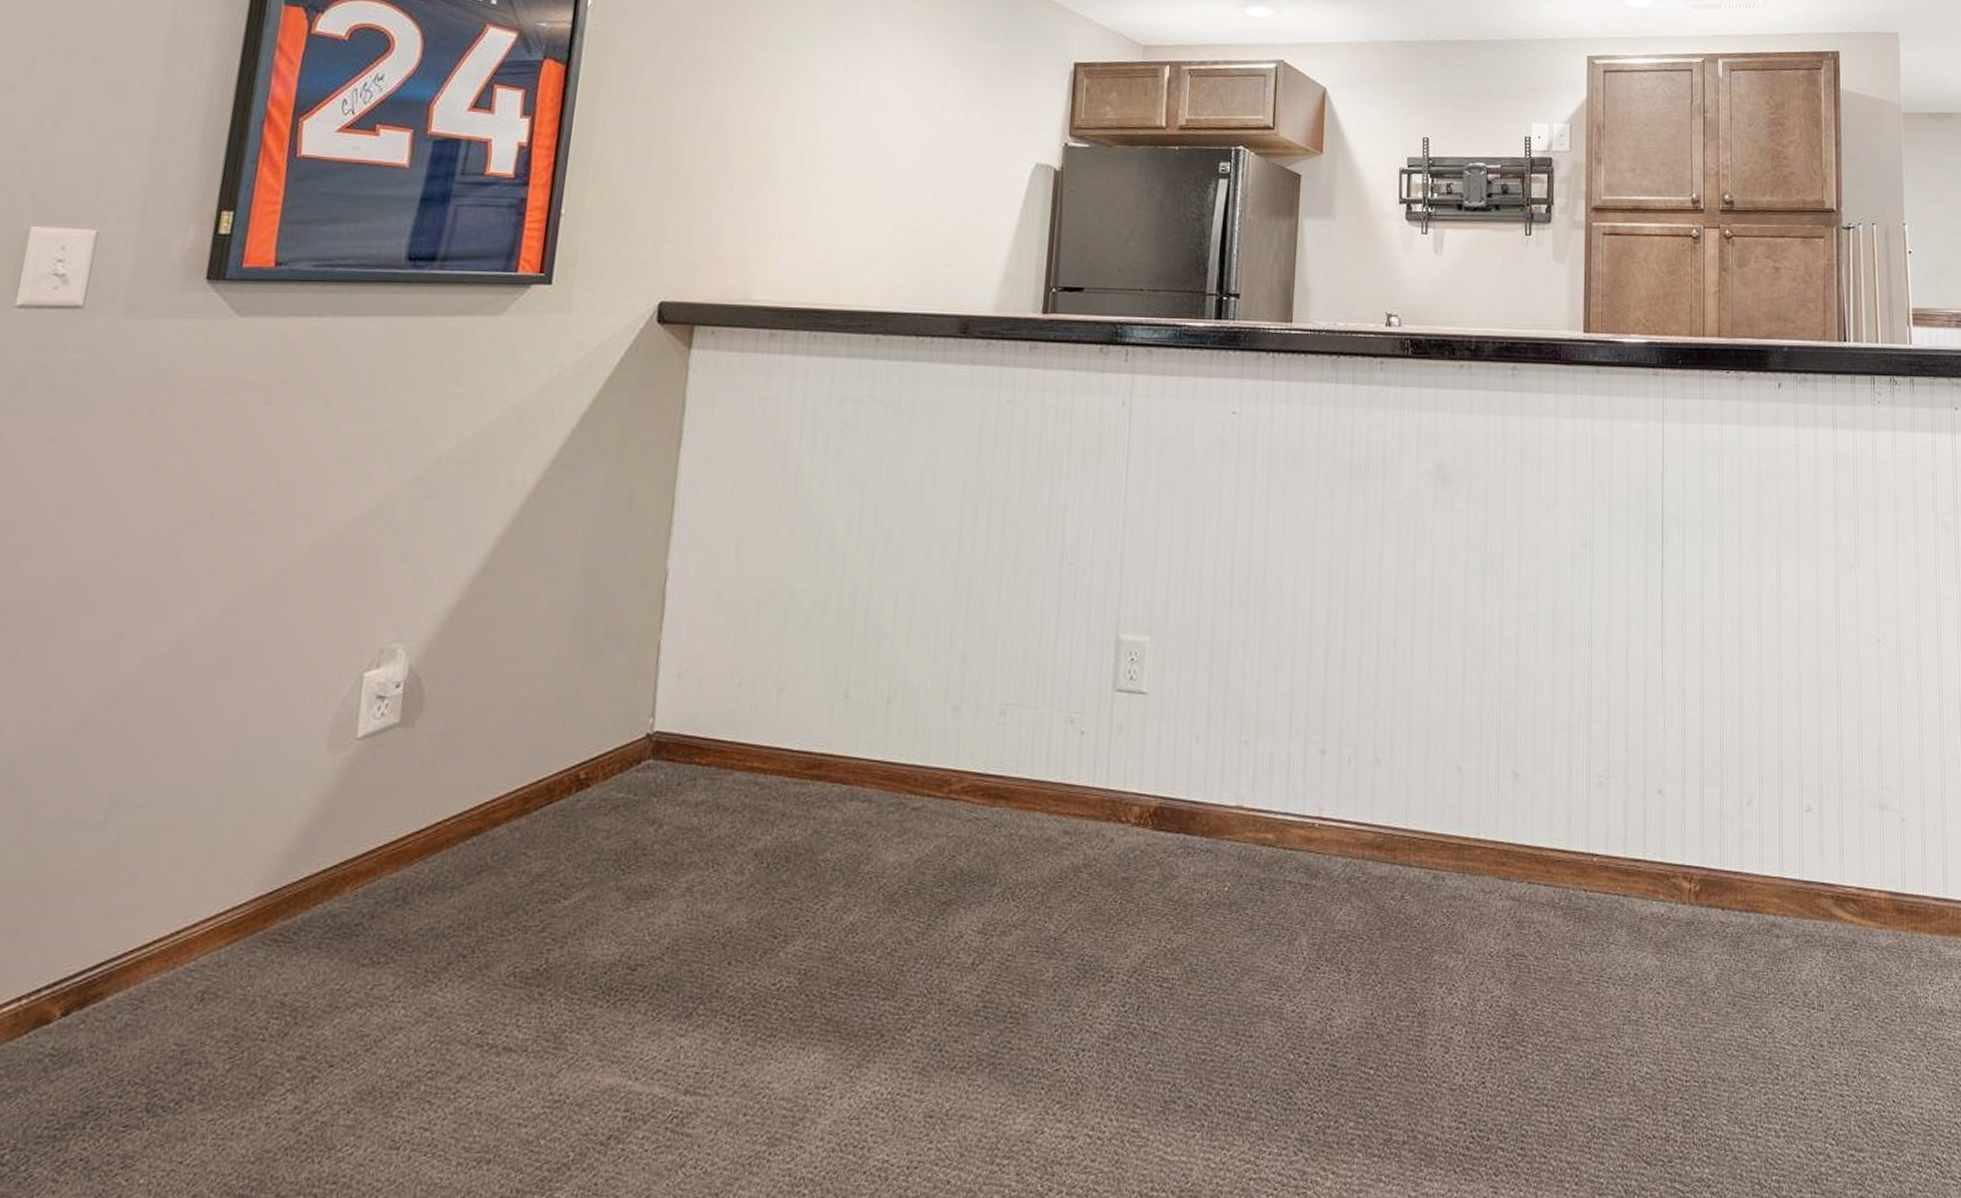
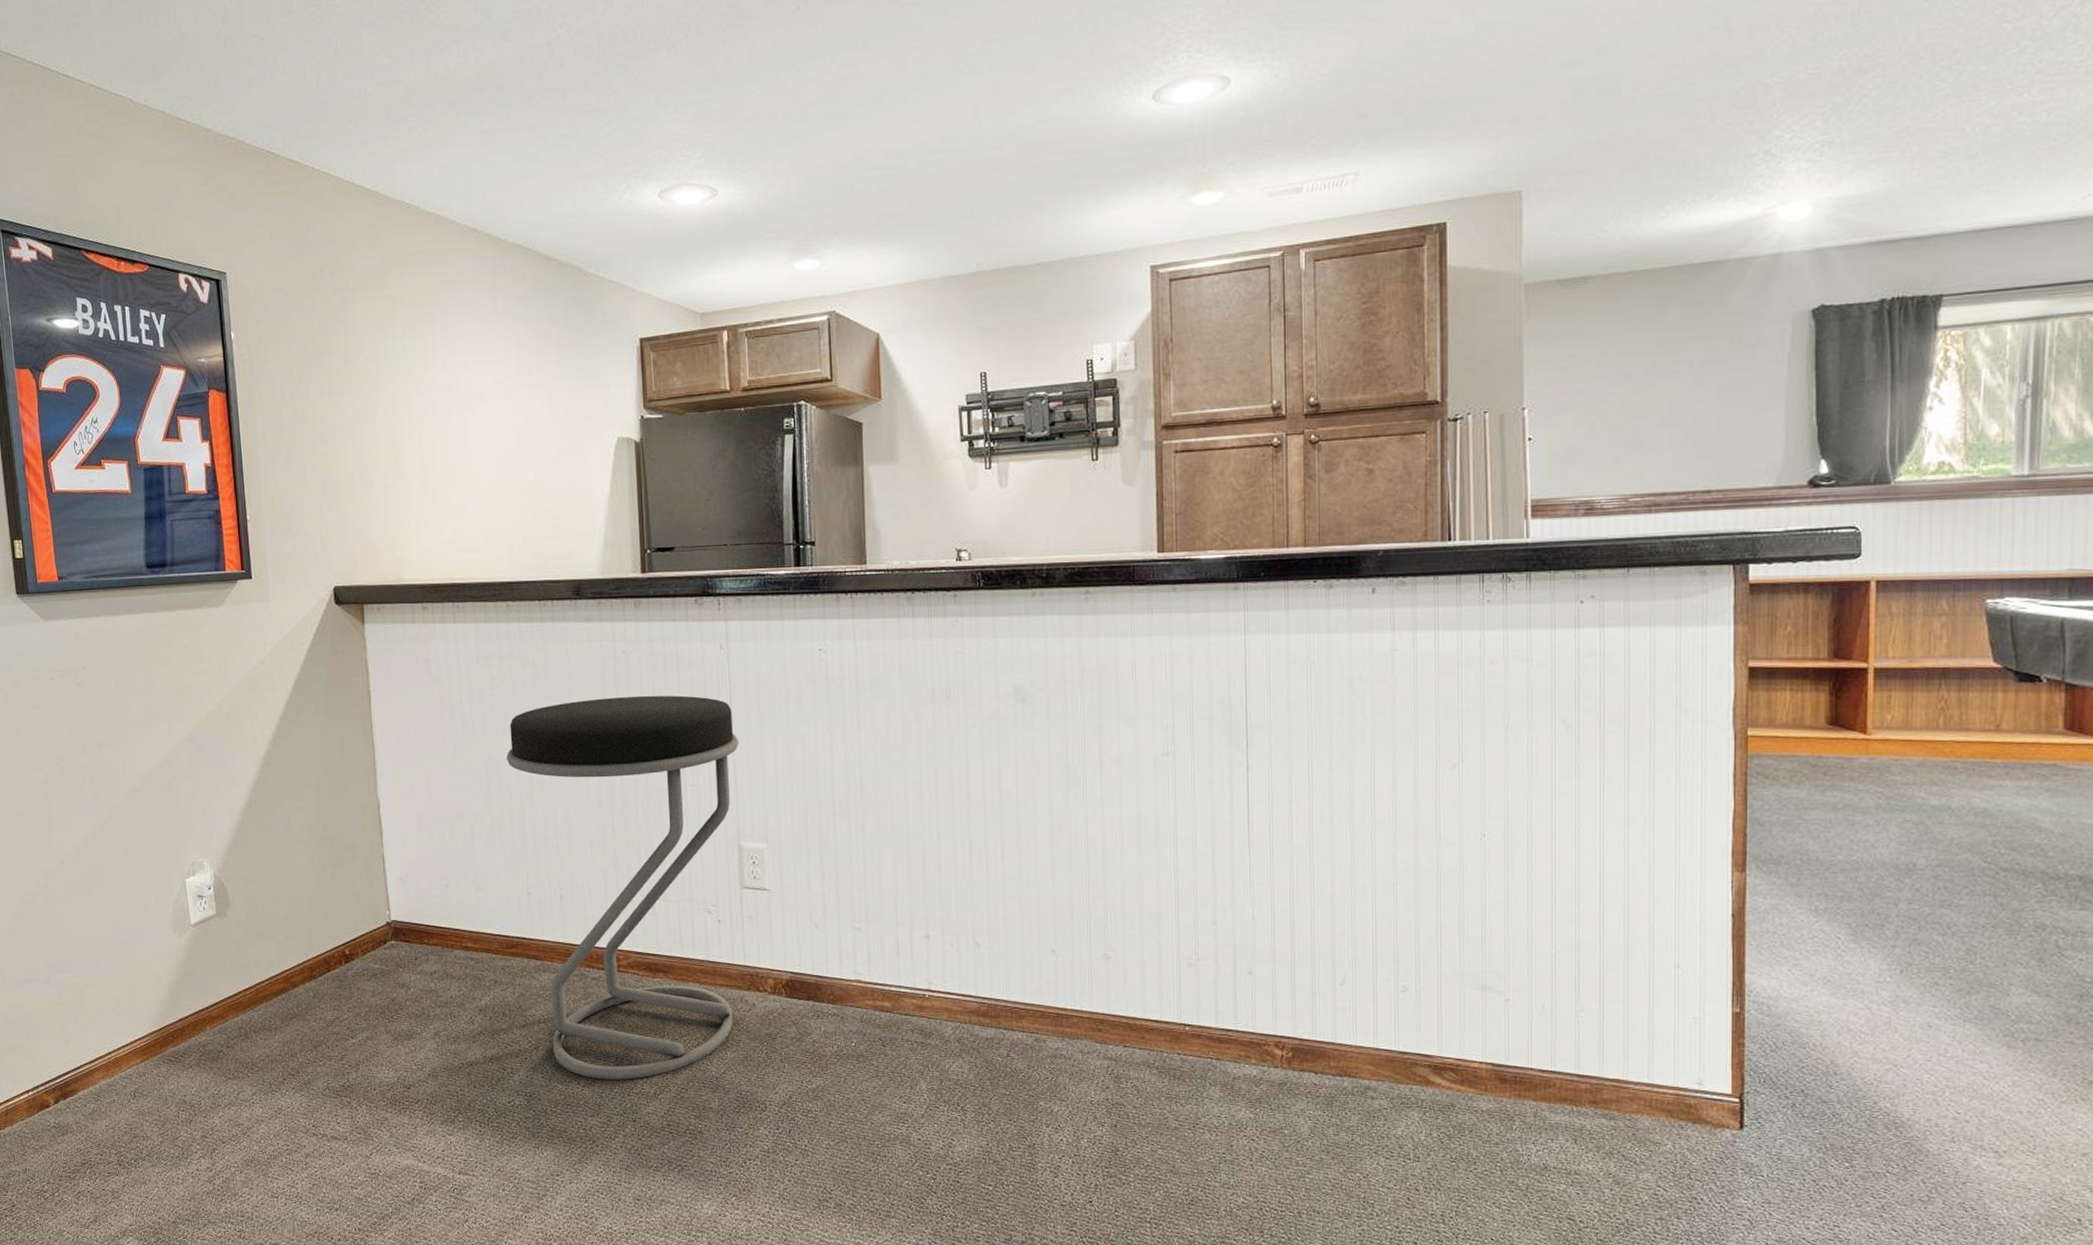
stool: none [845,454,1132,947] -> present [506,695,740,1080]

